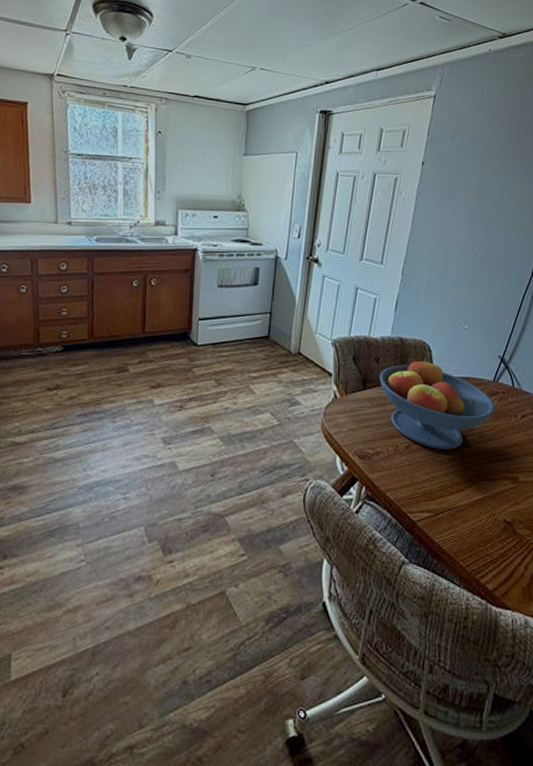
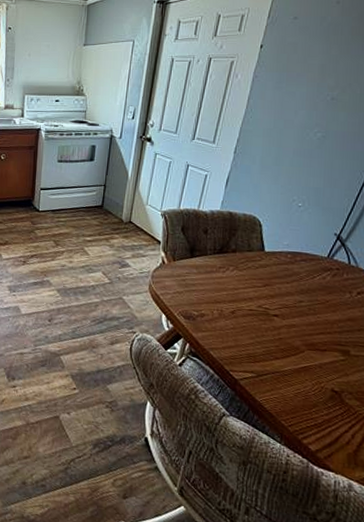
fruit bowl: present [379,358,495,449] -> none [207,232,328,318]

